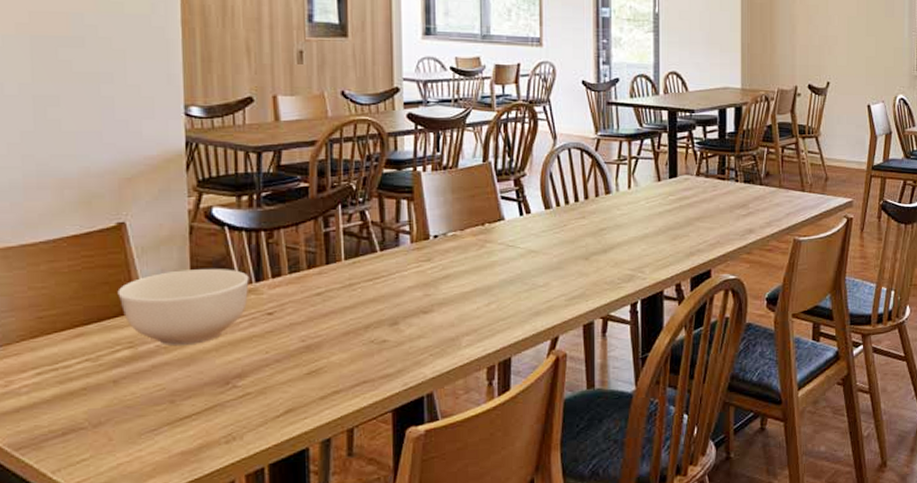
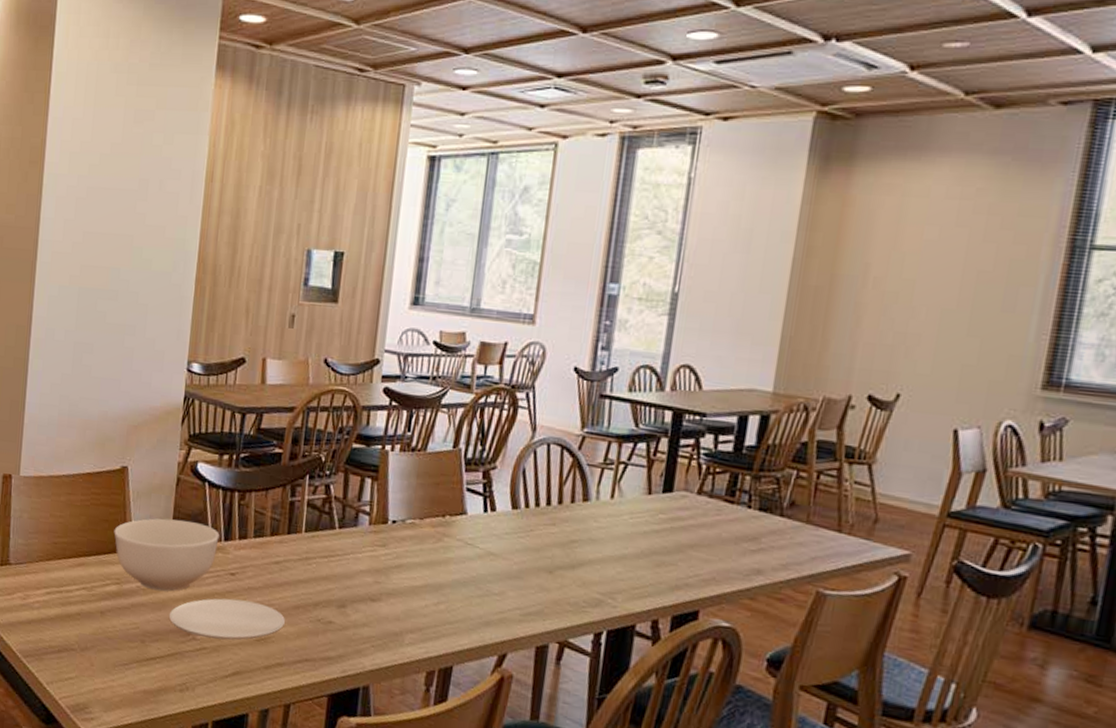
plate: none [200,337,336,383] -> present [168,598,285,641]

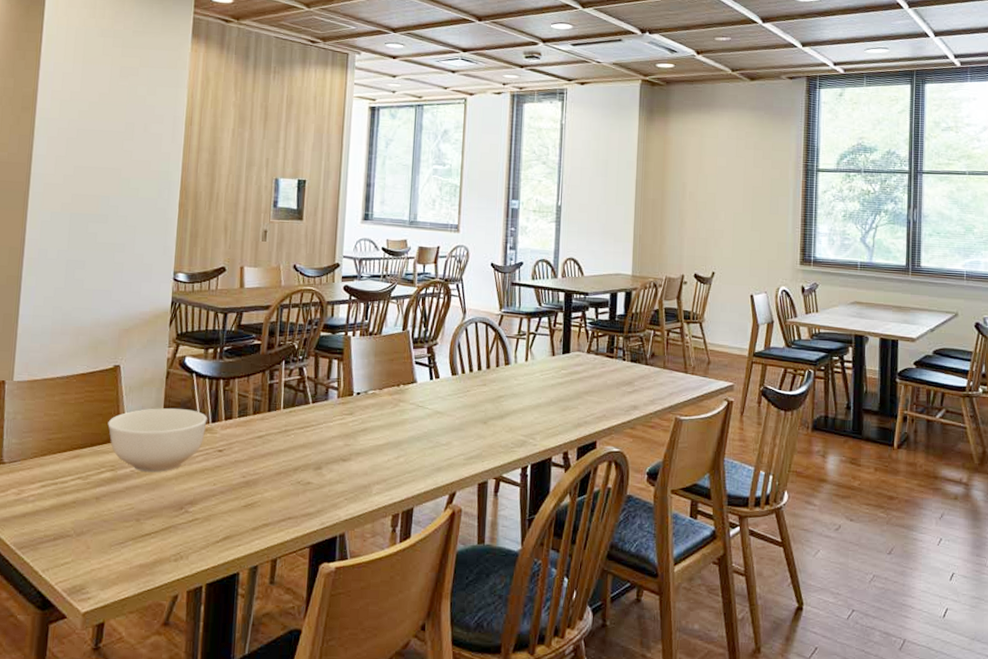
plate: present [168,598,285,641] -> none [162,472,269,510]

